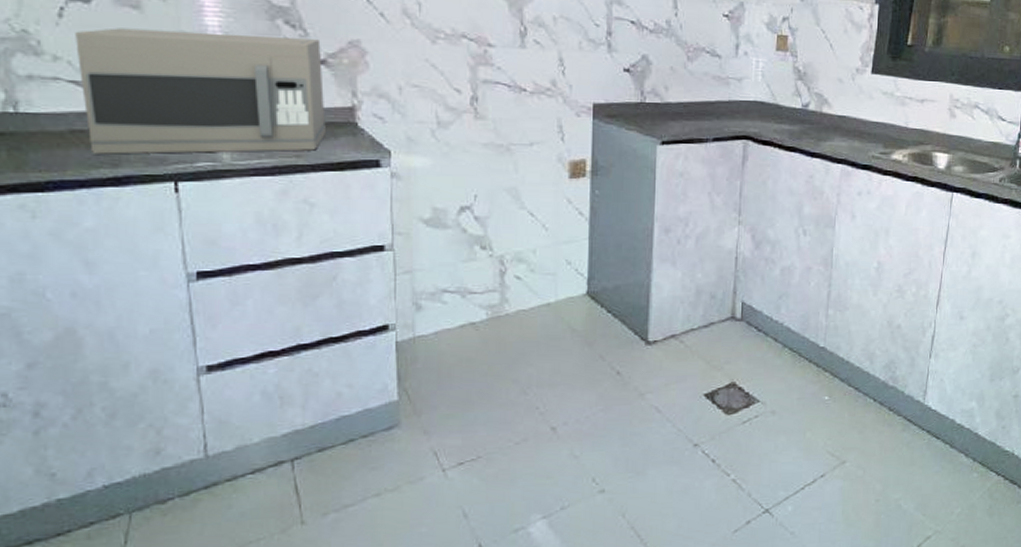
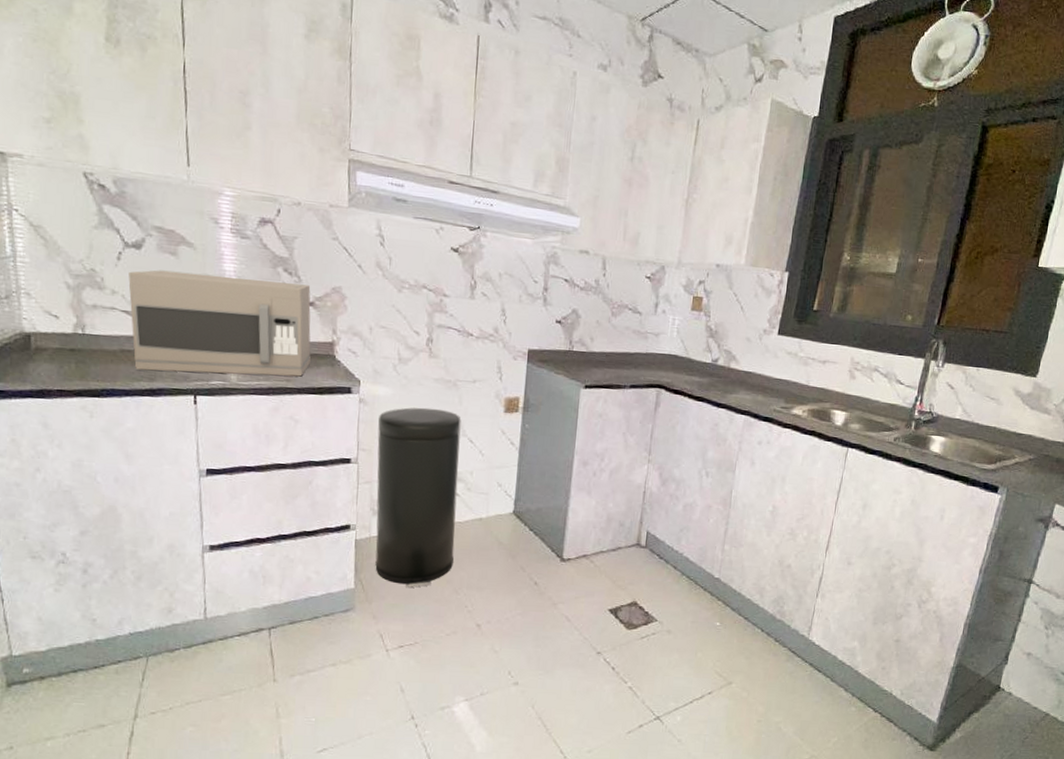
pedal bin: none [416,178,519,392] -> present [375,407,461,588]

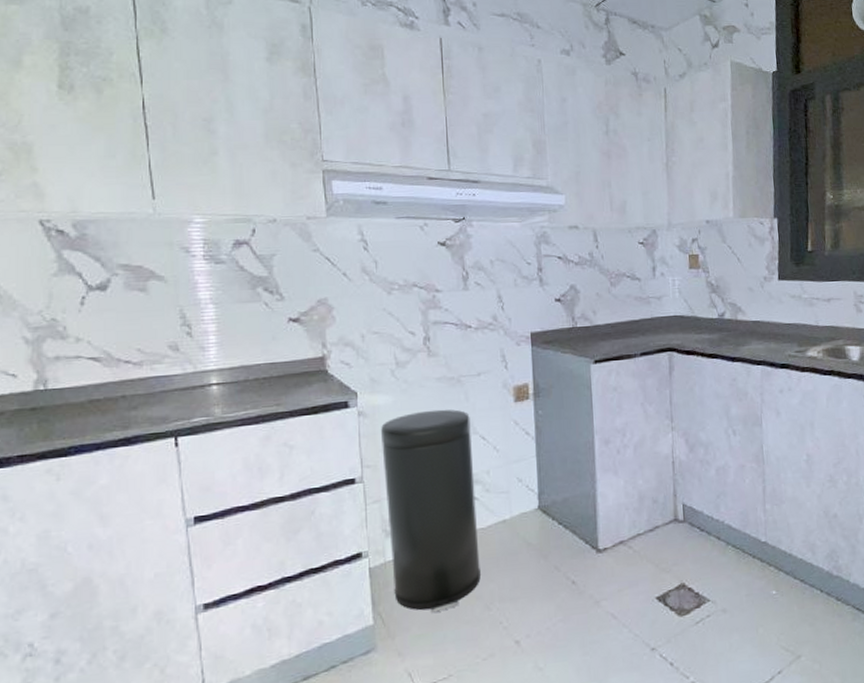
microwave: present [128,270,311,377] -> none [94,301,301,419]

